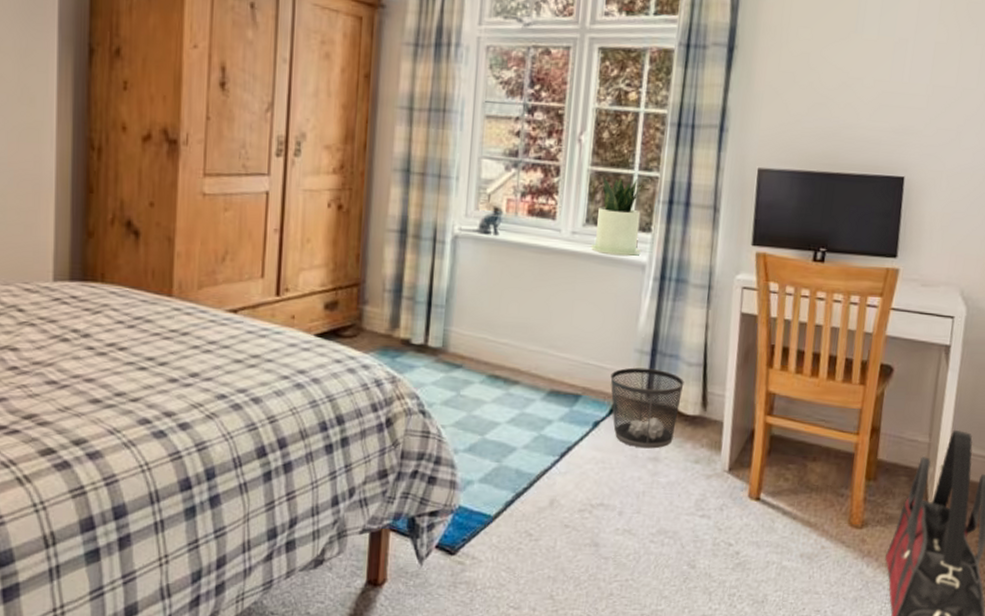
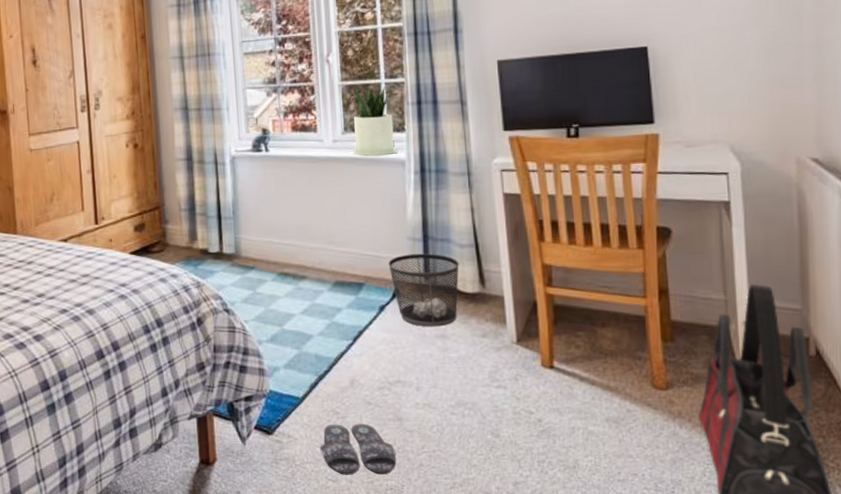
slippers: none [505,546,587,603] -> present [319,423,396,475]

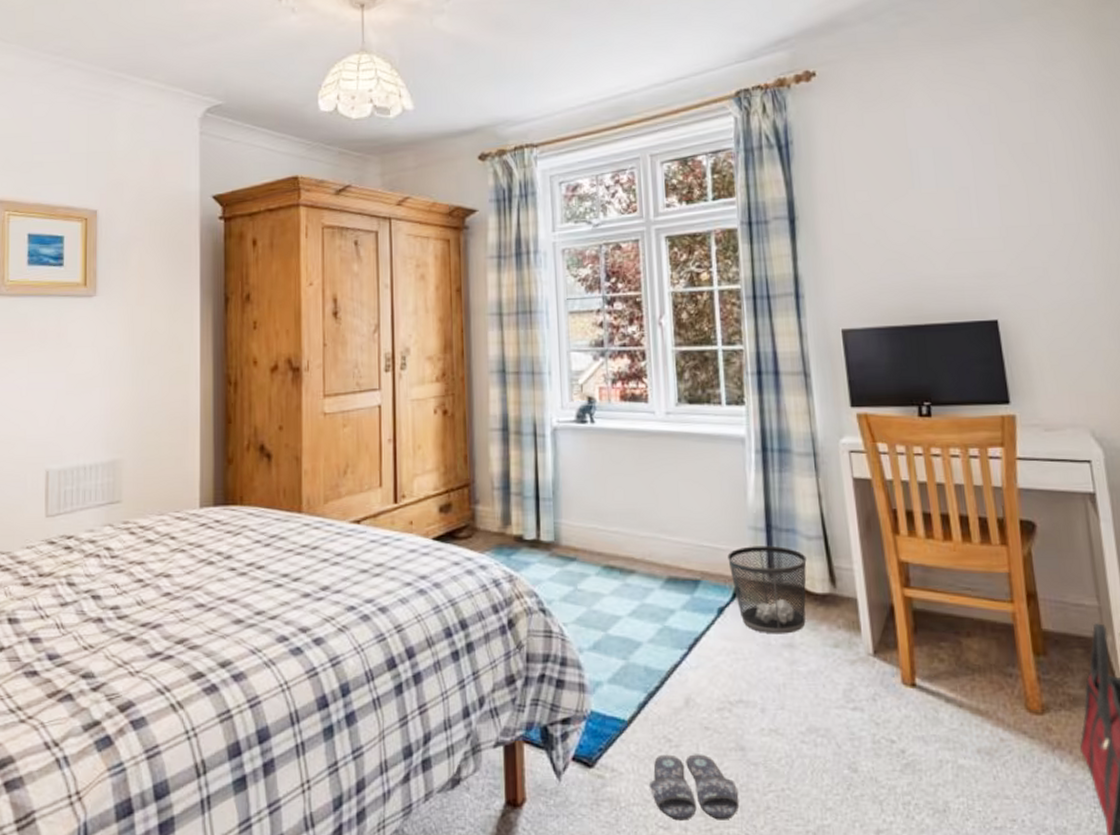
planter: present [351,87,399,157] -> none [686,355,738,432]

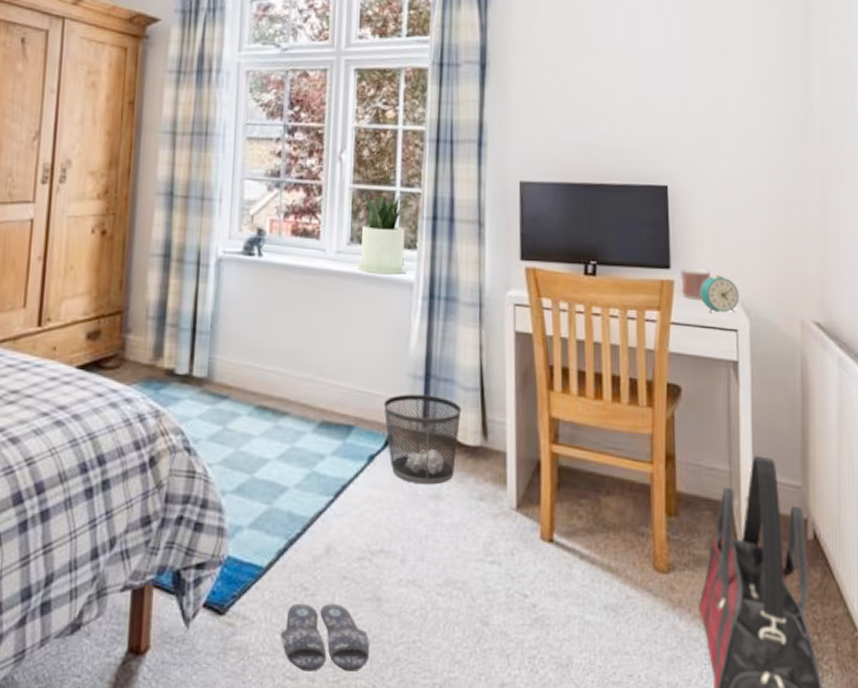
planter: none [686,355,738,432] -> present [356,195,408,275]
mug: none [1021,400,1055,434] -> present [680,267,711,301]
alarm clock: none [1045,406,1089,446] -> present [700,275,739,313]

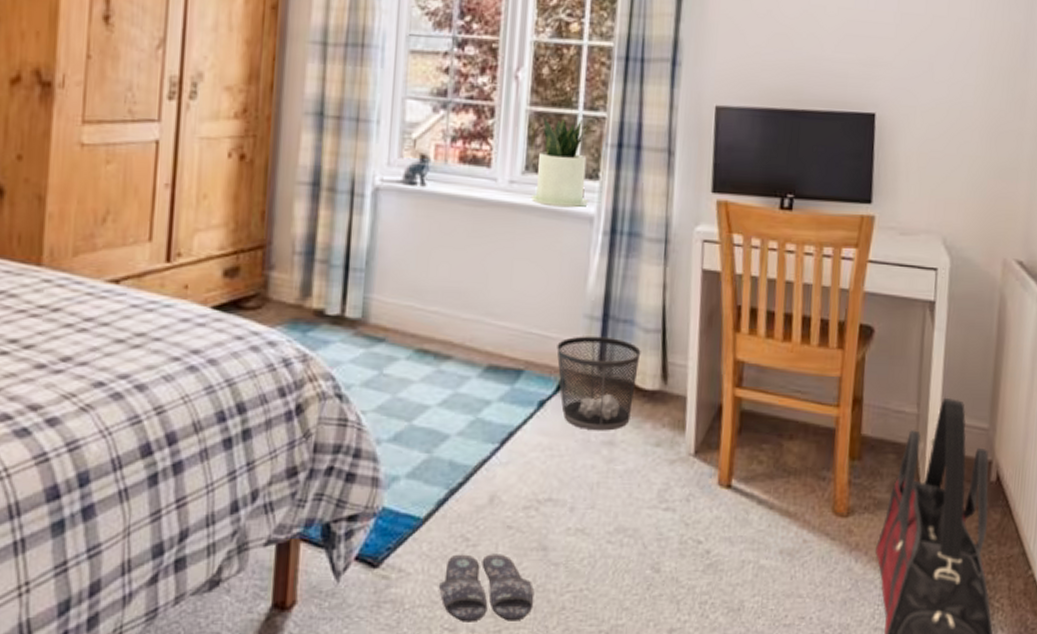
mug: present [680,267,711,301] -> none [882,202,914,238]
alarm clock: present [700,275,739,313] -> none [901,210,942,251]

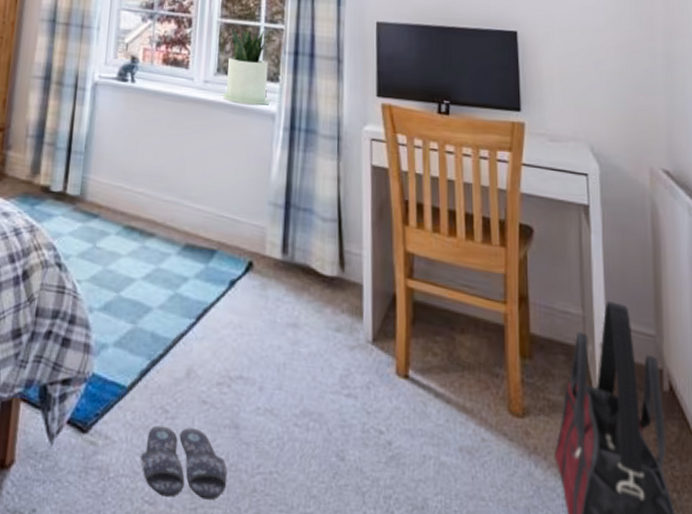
waste bin: present [557,336,641,431] -> none [245,221,320,314]

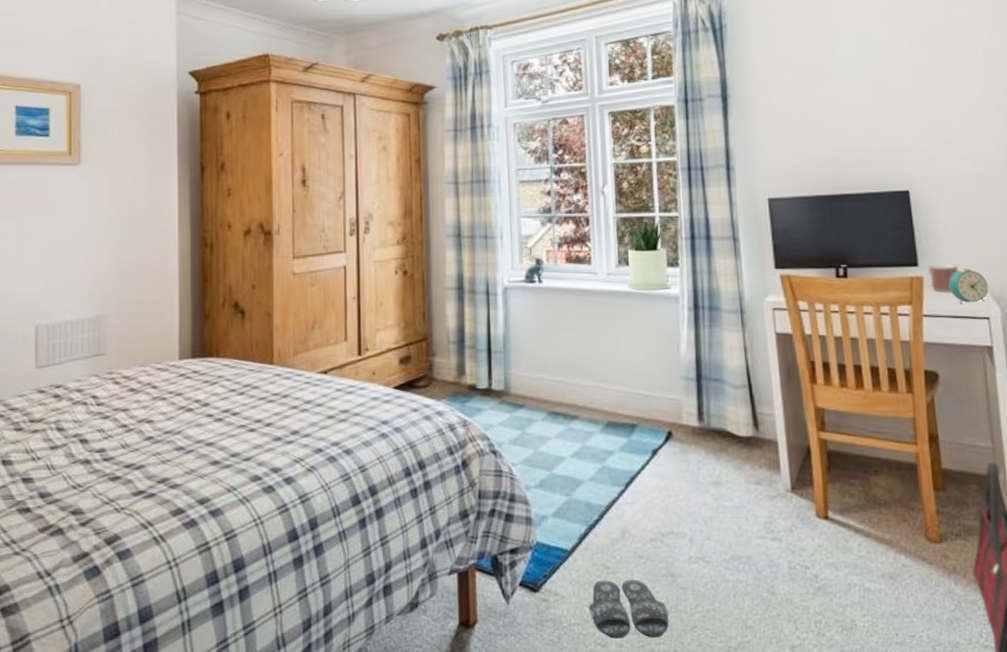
mug: none [531,110,560,144] -> present [928,263,958,294]
alarm clock: none [550,119,589,157] -> present [949,268,988,304]

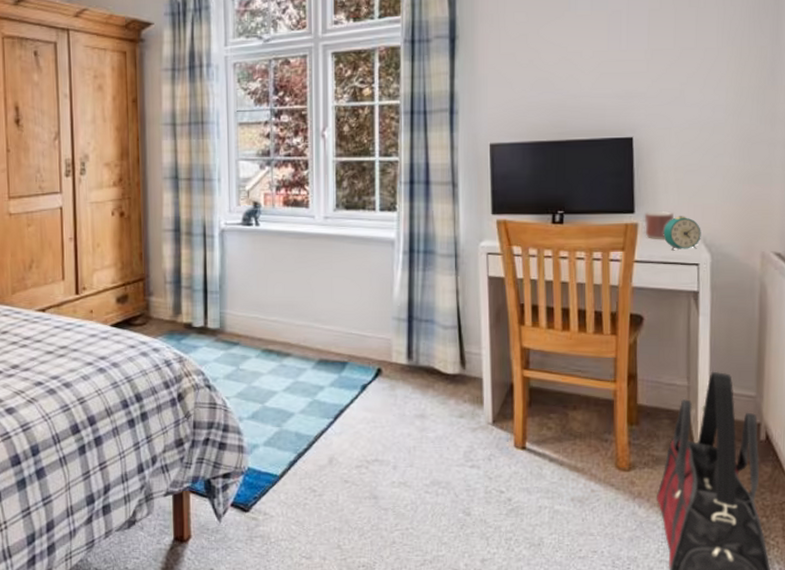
slippers: present [588,579,669,639] -> none [295,501,370,552]
planter: present [625,221,672,291] -> none [342,165,389,235]

